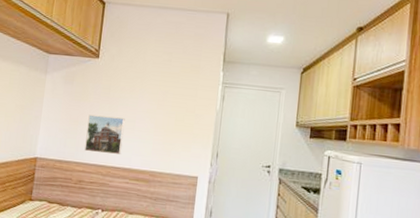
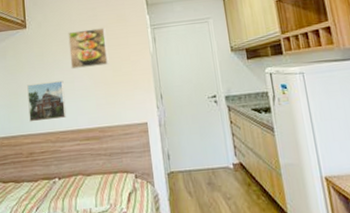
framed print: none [135,71,176,112] -> present [68,28,109,70]

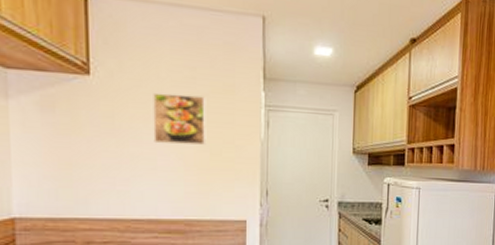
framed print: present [27,80,67,122] -> none [87,153,142,204]

